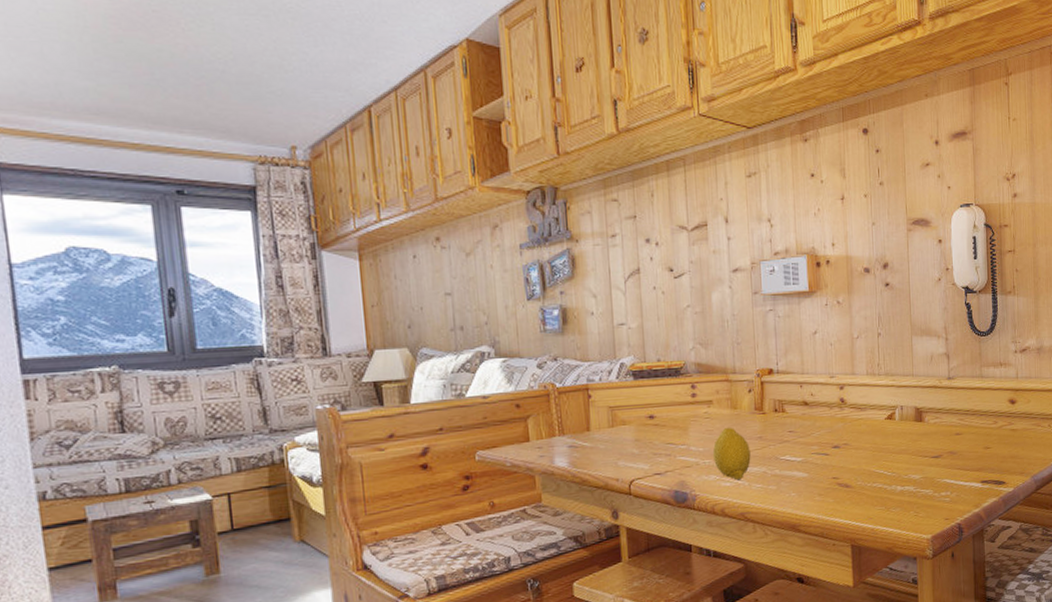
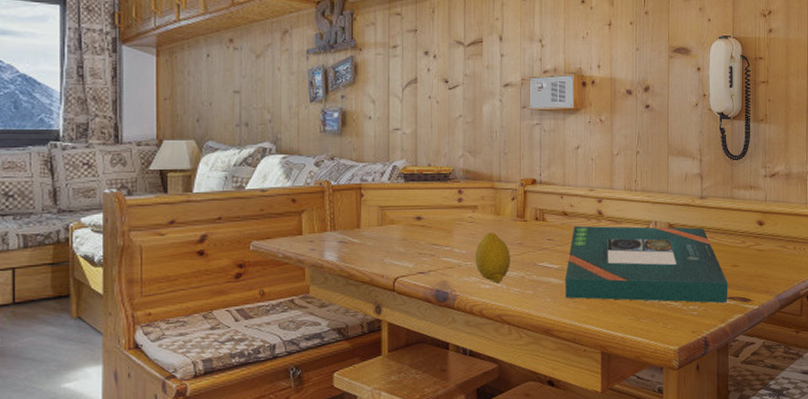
board game: none [809,410,981,492] -> present [566,225,728,304]

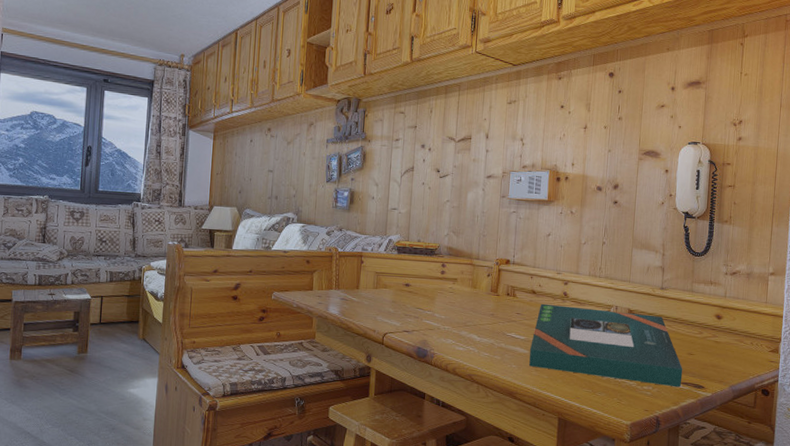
fruit: present [474,232,510,282] -> none [451,302,483,346]

